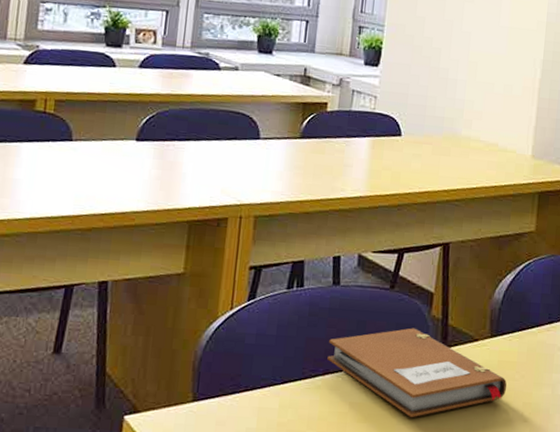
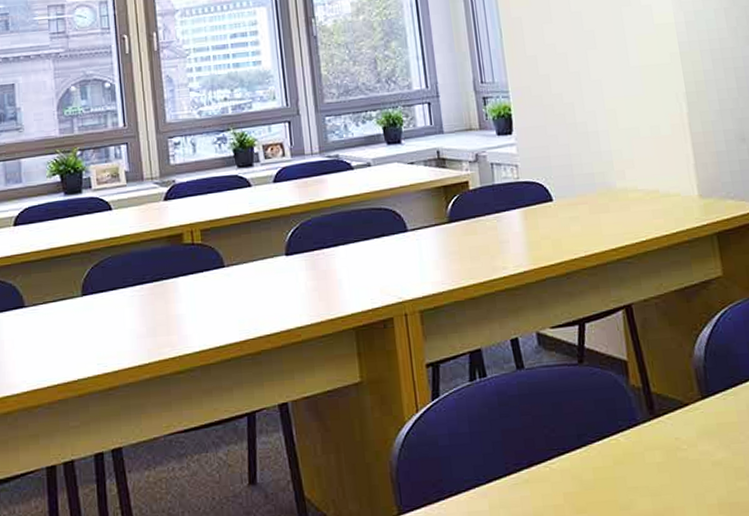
notebook: present [327,328,507,417] -> none [526,401,734,500]

